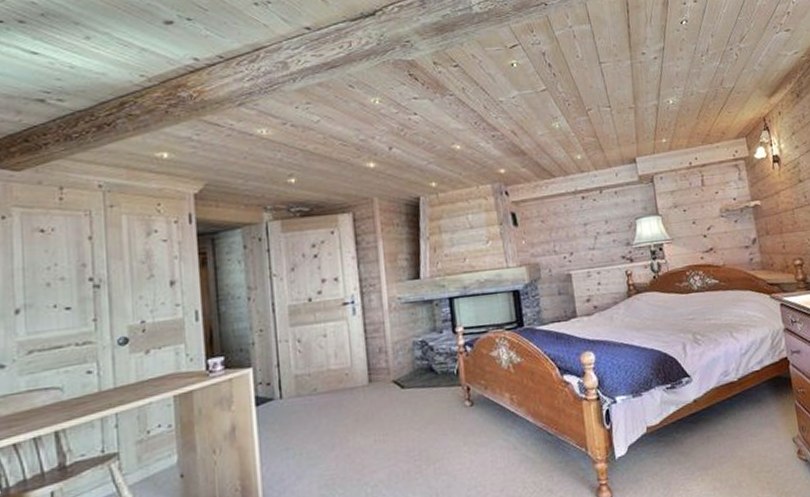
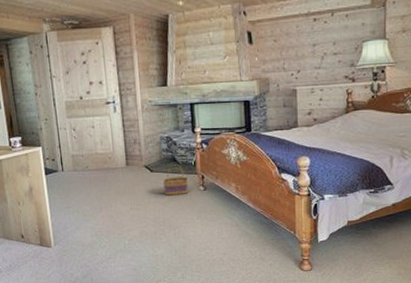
basket: none [418,375,451,419] -> present [163,165,189,196]

